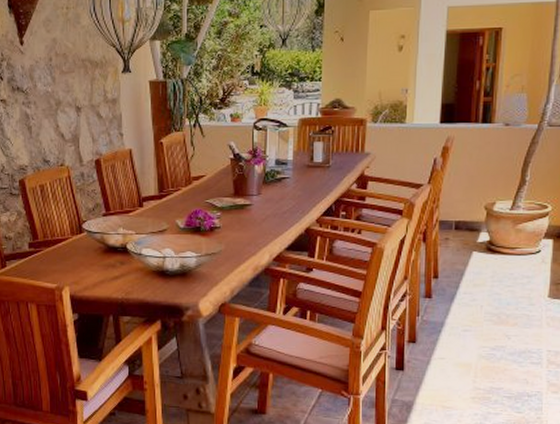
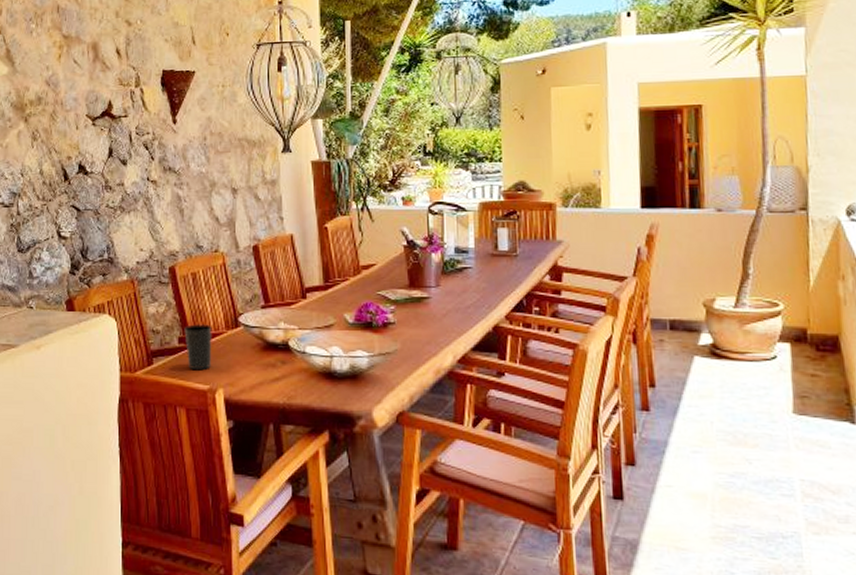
cup: none [33,231,59,272] -> present [184,324,212,371]

